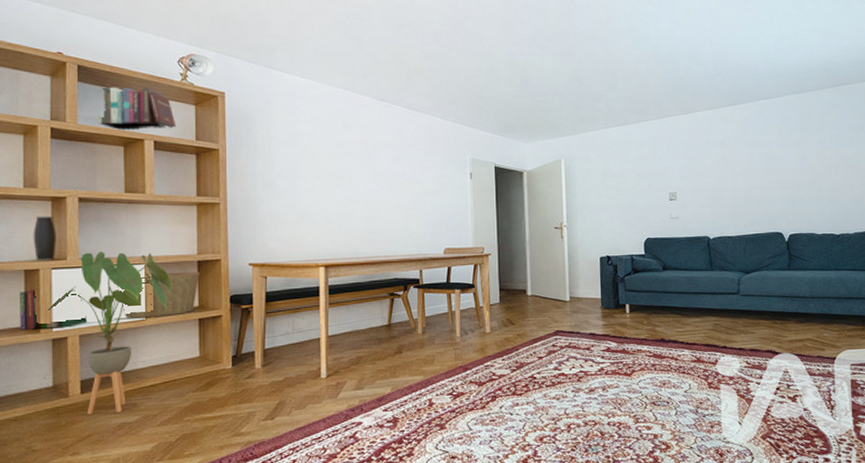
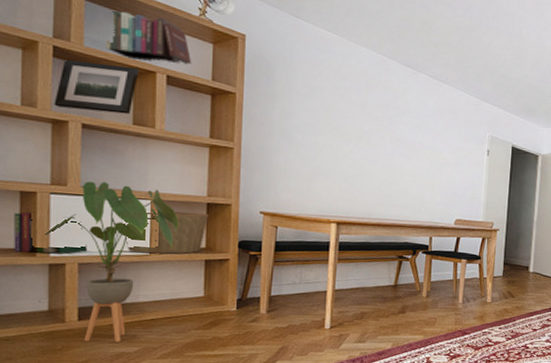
vase: present [33,216,56,261] -> none [30,137,56,185]
picture frame: none [53,136,129,185] -> present [54,58,139,115]

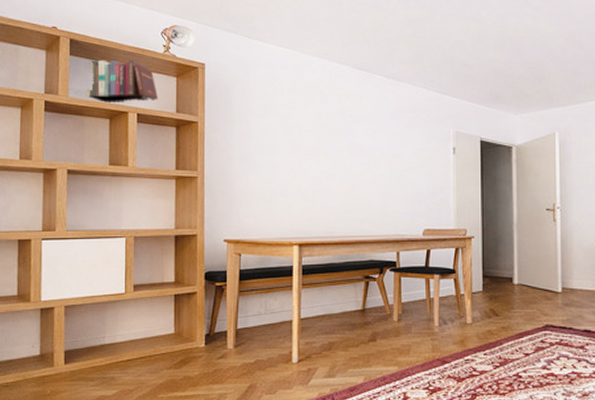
books: present [14,211,88,254] -> none [13,258,73,298]
house plant: present [45,181,179,342] -> none [37,224,150,385]
picture frame: present [54,58,139,115] -> none [45,109,114,157]
basket: present [121,211,208,254] -> none [100,246,176,292]

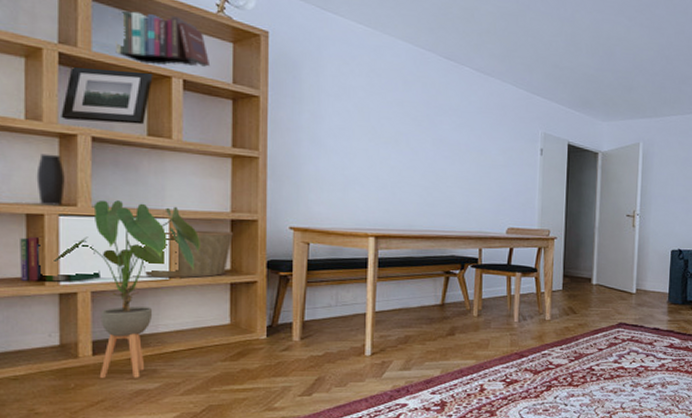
books: none [13,258,73,298] -> present [20,236,102,282]
vase: none [26,187,47,232] -> present [36,153,65,206]
house plant: none [37,224,150,385] -> present [54,200,200,378]
picture frame: none [45,109,114,157] -> present [61,66,153,125]
basket: none [100,246,176,292] -> present [137,230,233,279]

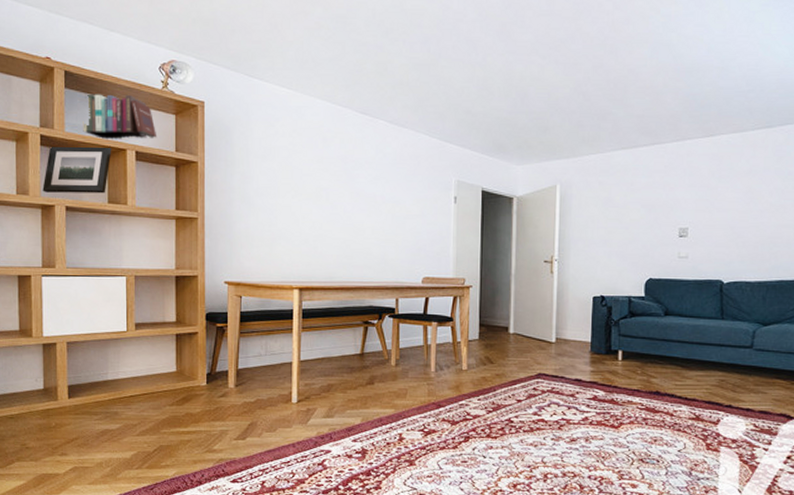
books: present [20,236,102,282] -> none [14,294,75,334]
vase: present [36,153,65,206] -> none [25,223,46,268]
house plant: present [54,200,200,378] -> none [39,261,151,419]
basket: present [137,230,233,279] -> none [101,286,177,330]

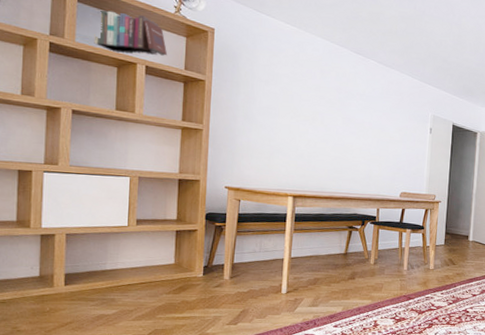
picture frame: present [42,145,112,194] -> none [49,53,122,101]

